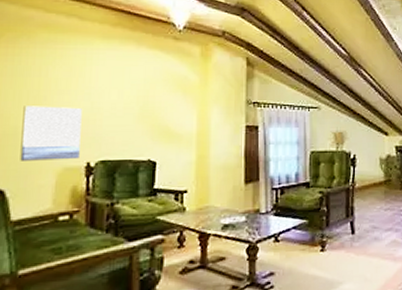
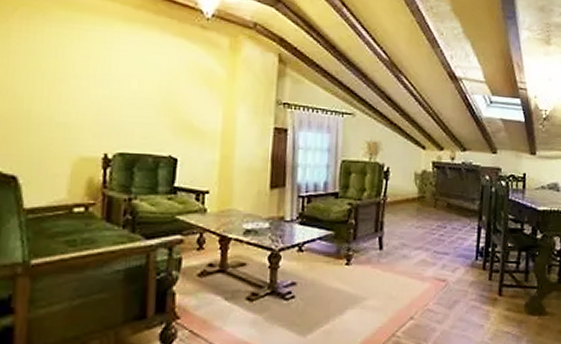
wall art: present [20,106,82,161] -> none [33,88,100,150]

